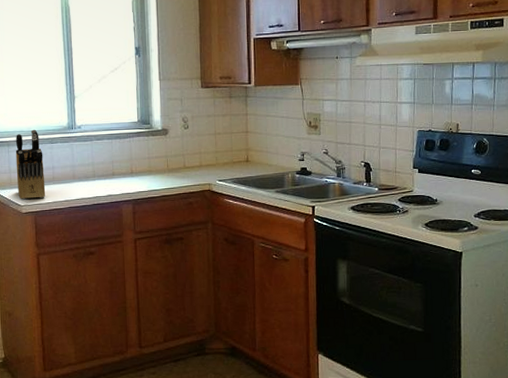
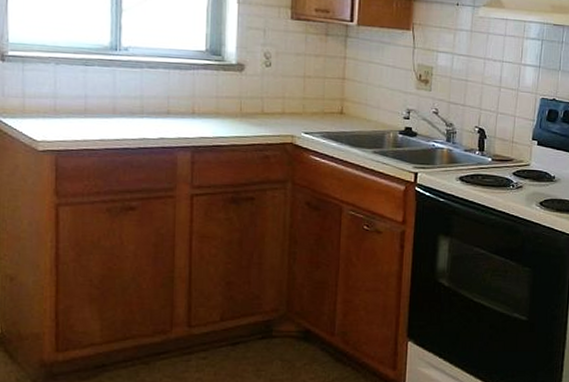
knife block: present [15,129,46,200] -> none [32,45,74,134]

